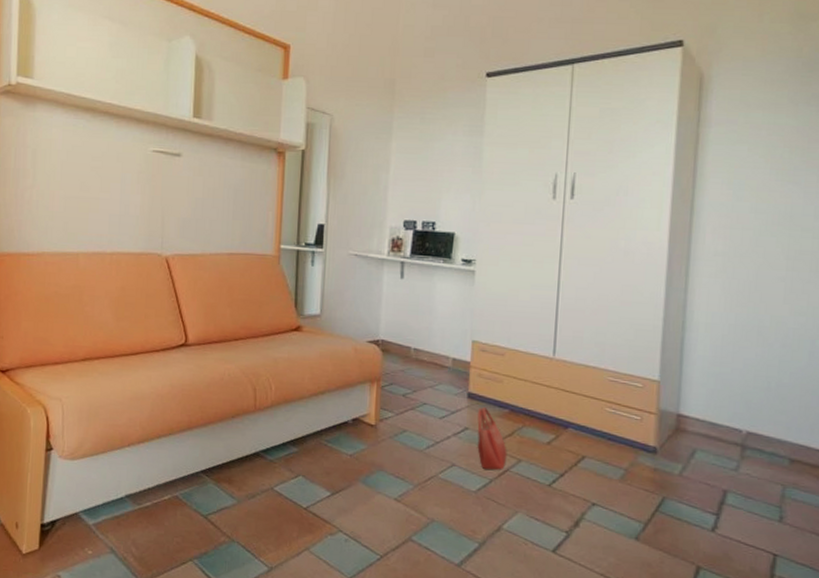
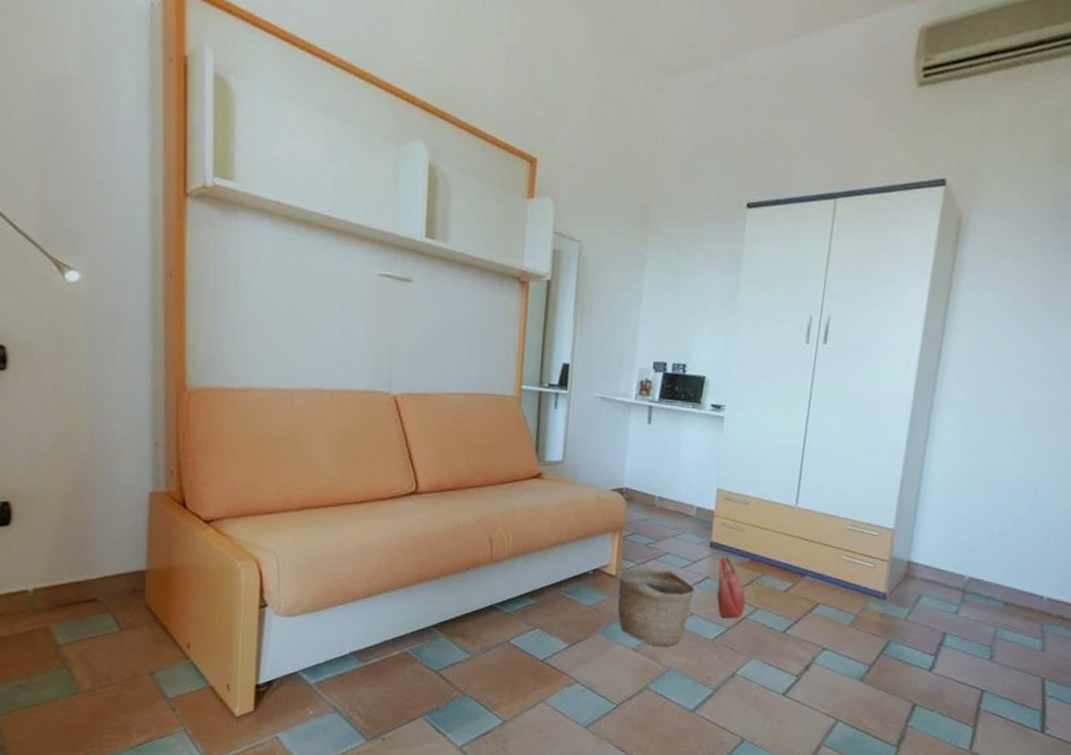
basket: none [377,418,456,497] -> present [617,568,696,646]

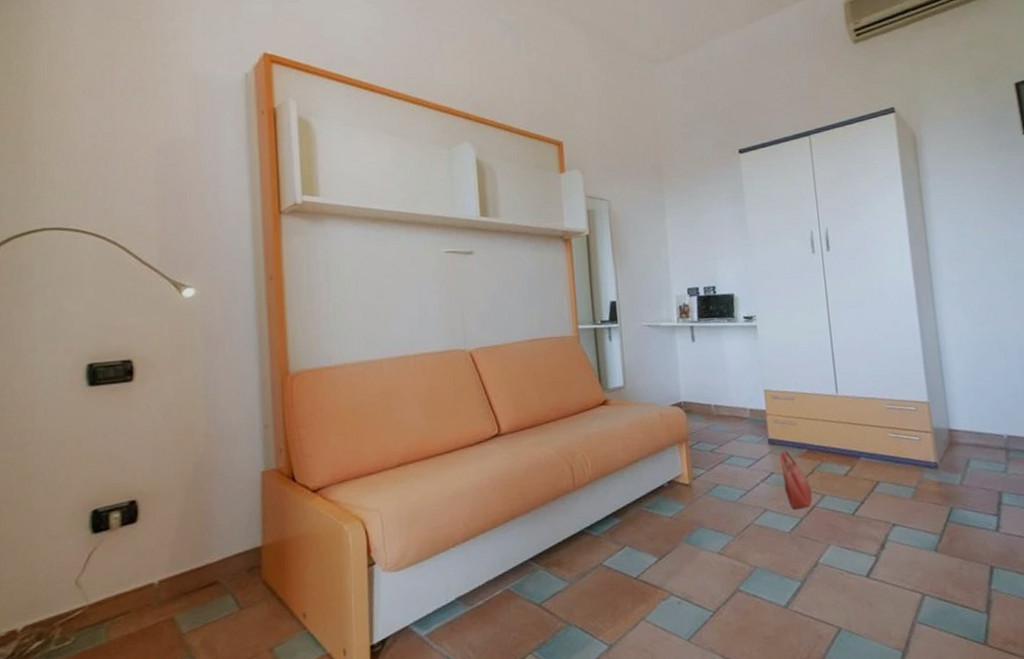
basket: present [617,568,696,646] -> none [691,471,765,547]

